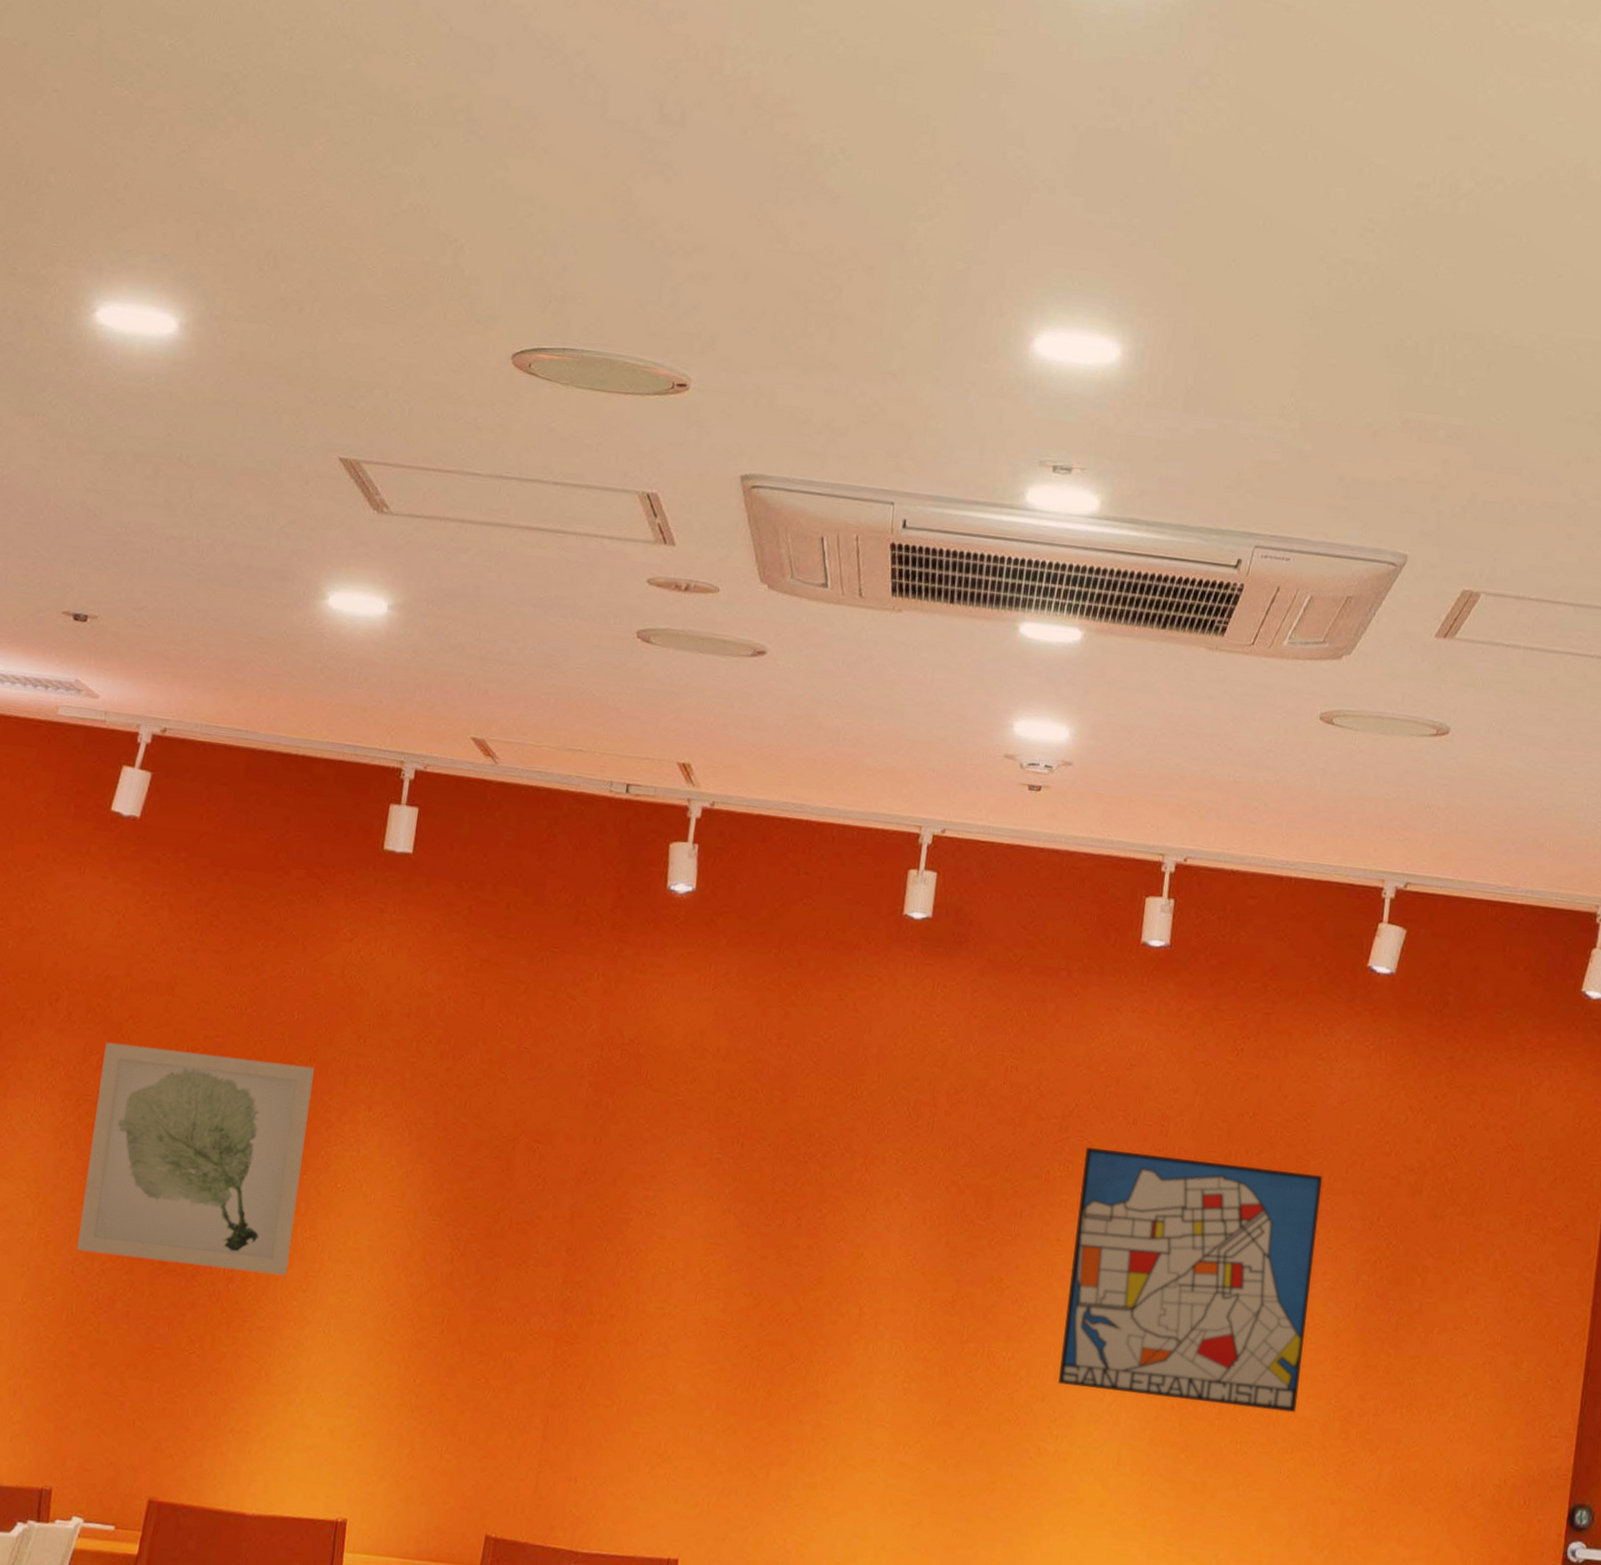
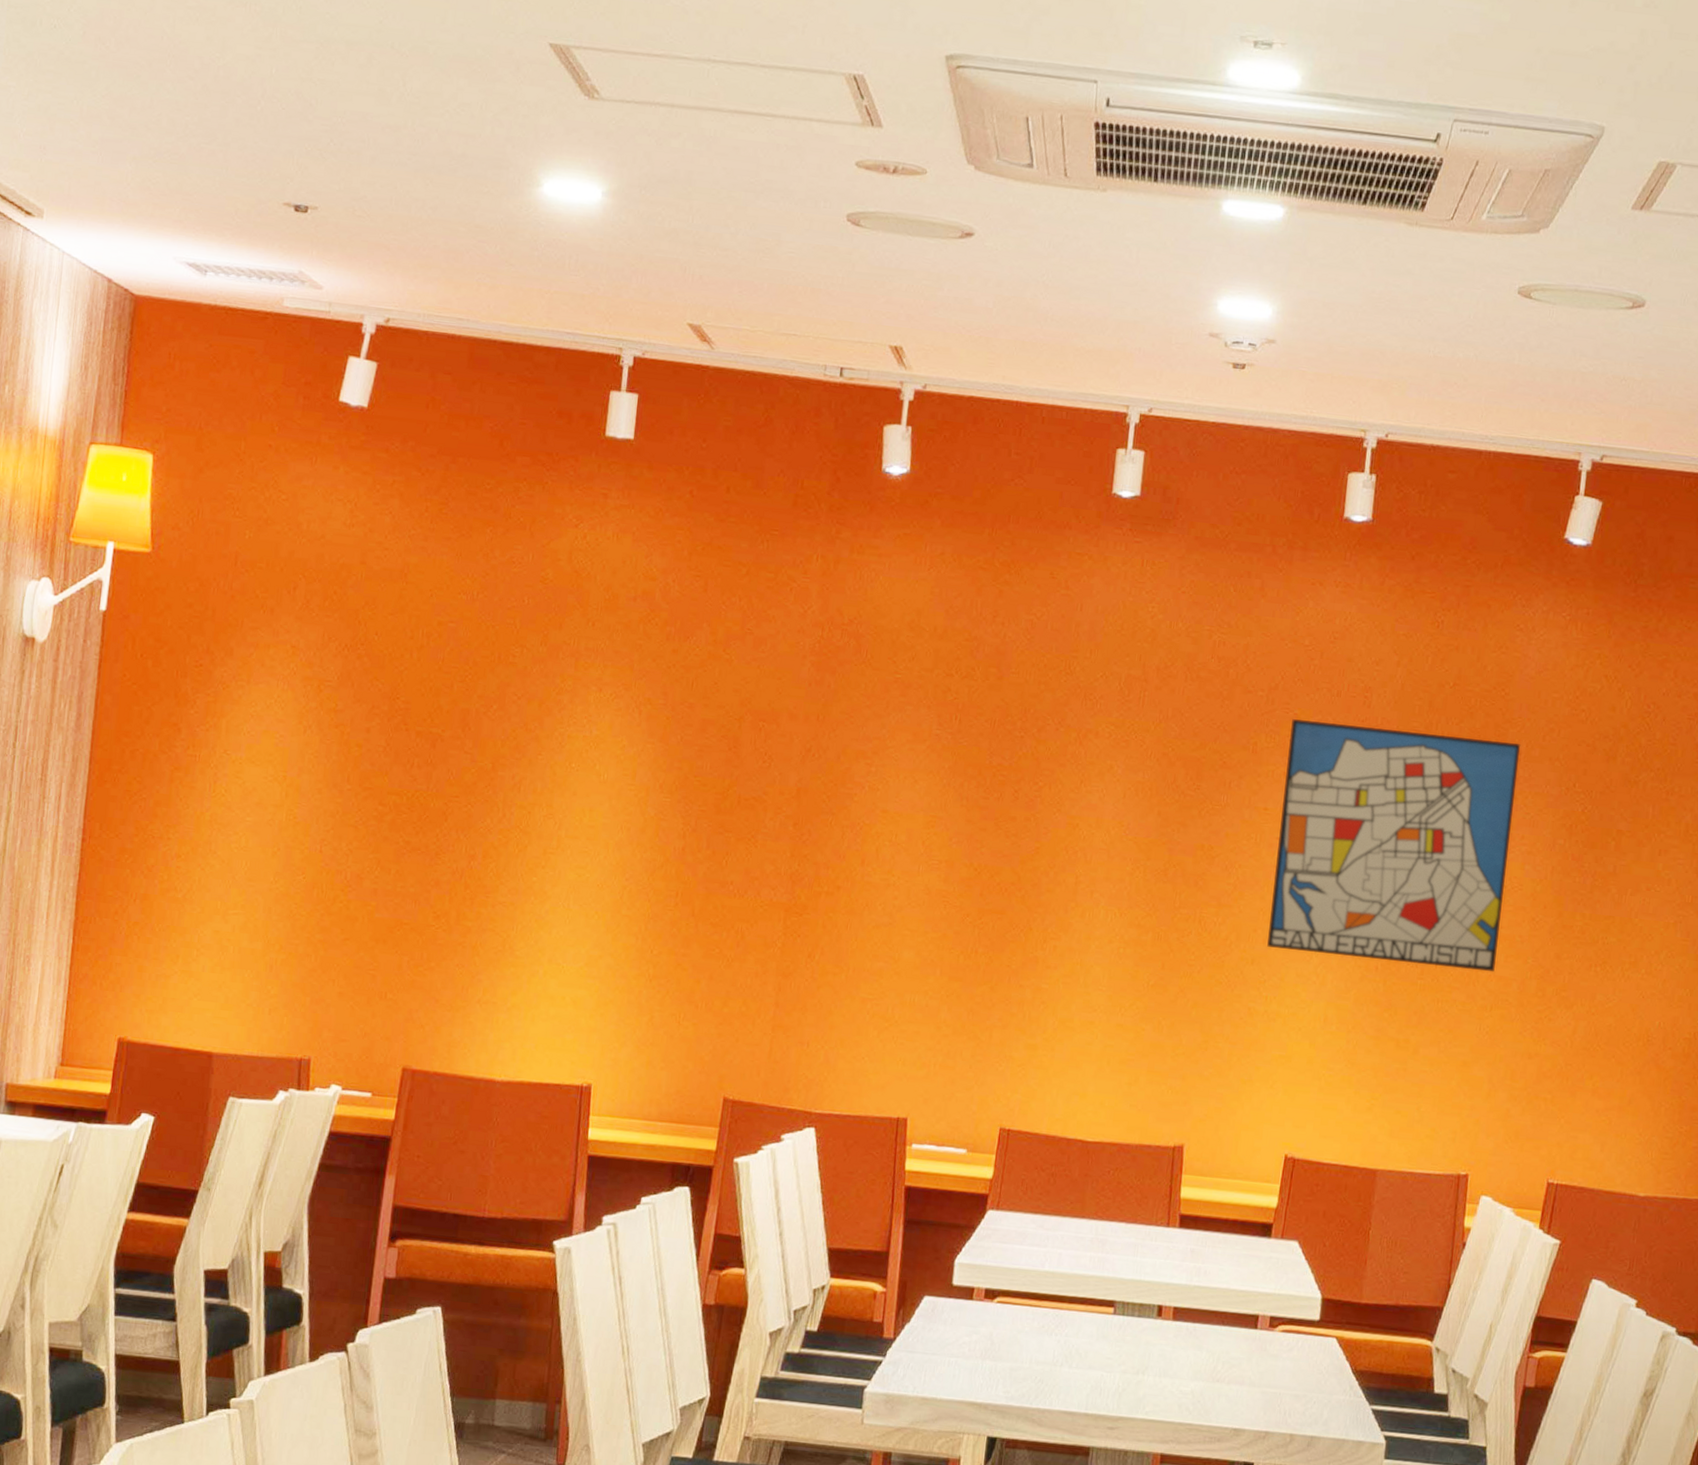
wall art: present [77,1042,314,1276] -> none [324,628,546,853]

